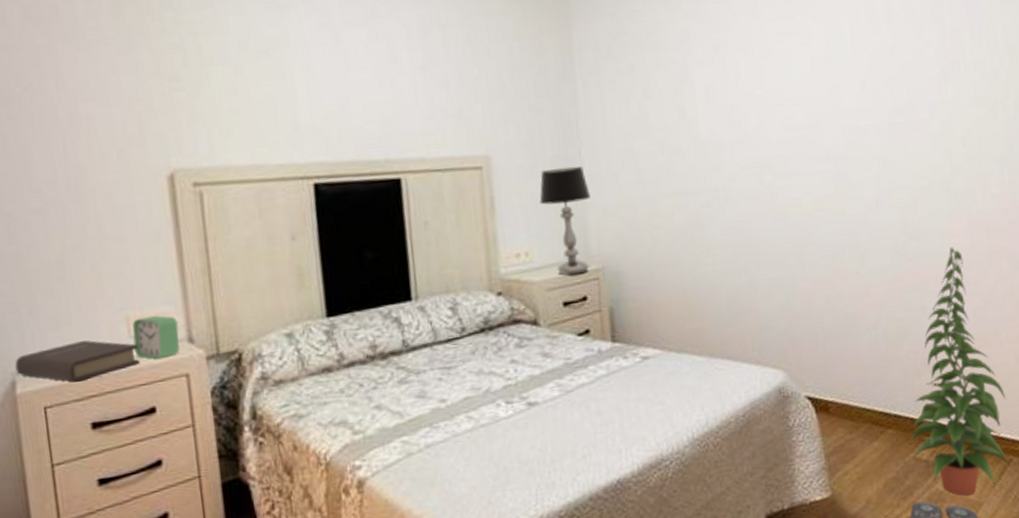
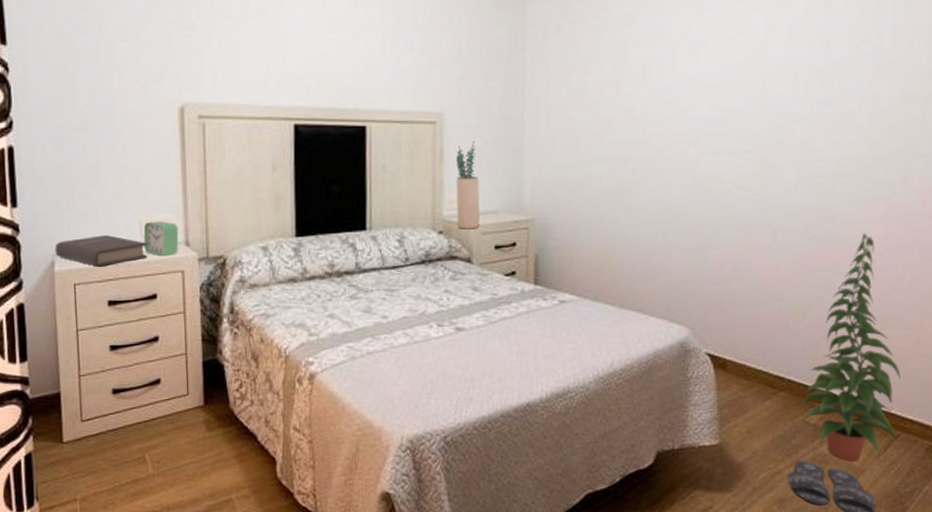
vase: none [509,185,544,288] -> present [455,141,480,230]
table lamp: present [539,166,590,276] -> none [483,128,528,223]

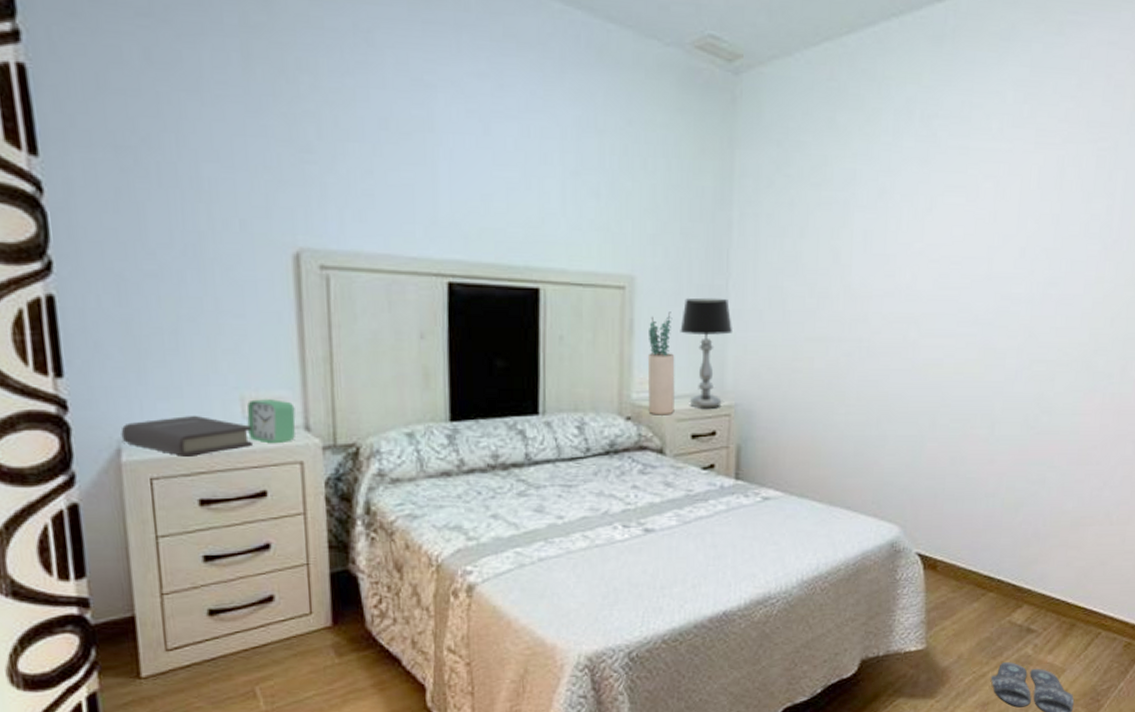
table lamp: none [483,128,528,223] -> present [680,297,732,408]
plant: present [802,233,901,462] -> none [1010,425,1106,662]

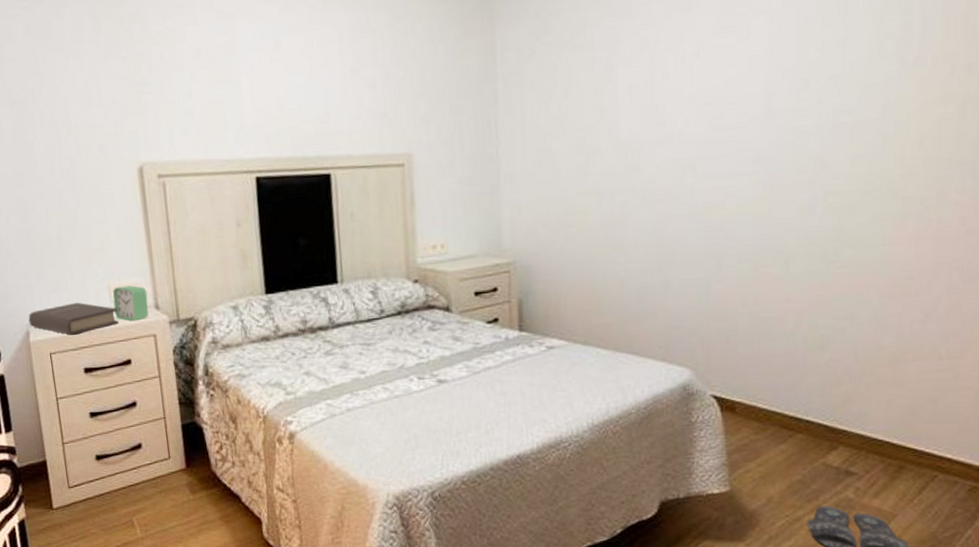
vase: present [647,312,675,415] -> none [428,182,457,277]
table lamp: present [680,297,732,408] -> none [456,164,506,268]

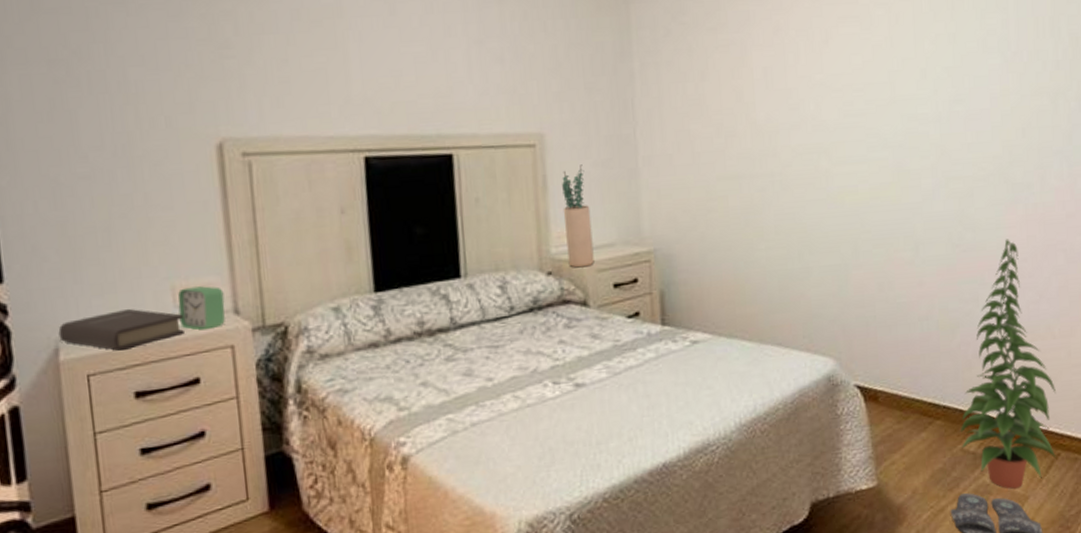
vase: none [428,182,457,277] -> present [562,164,594,268]
plant: none [823,255,937,507] -> present [960,239,1056,490]

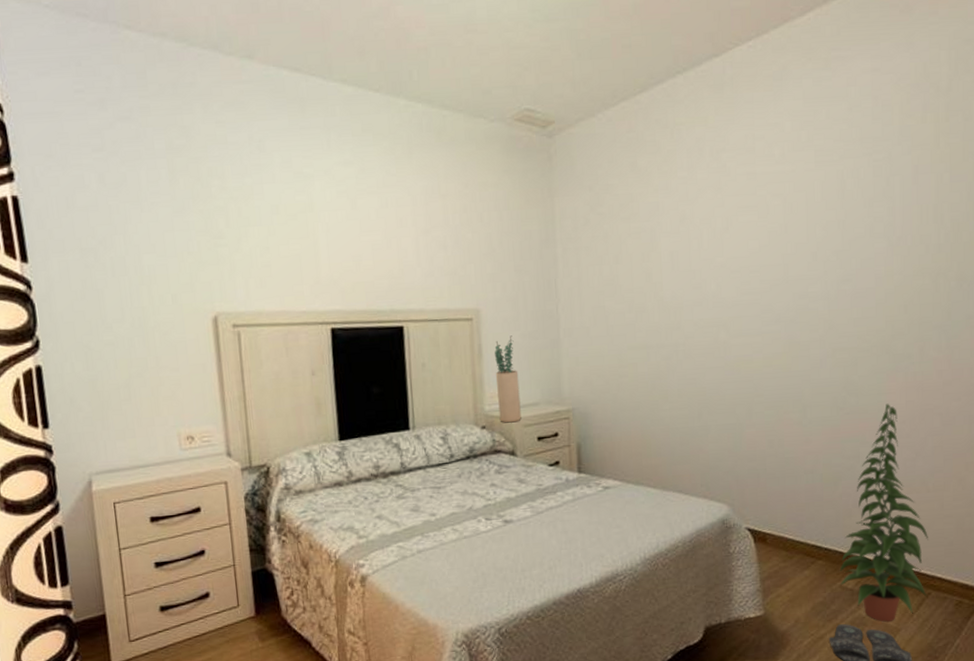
book: present [58,309,185,351] -> none [91,451,188,484]
alarm clock: present [178,286,225,330] -> none [183,433,220,469]

